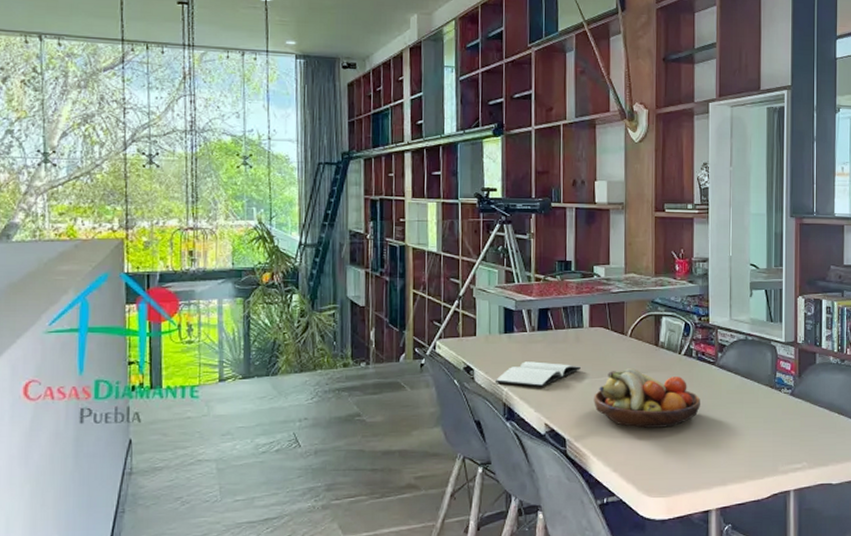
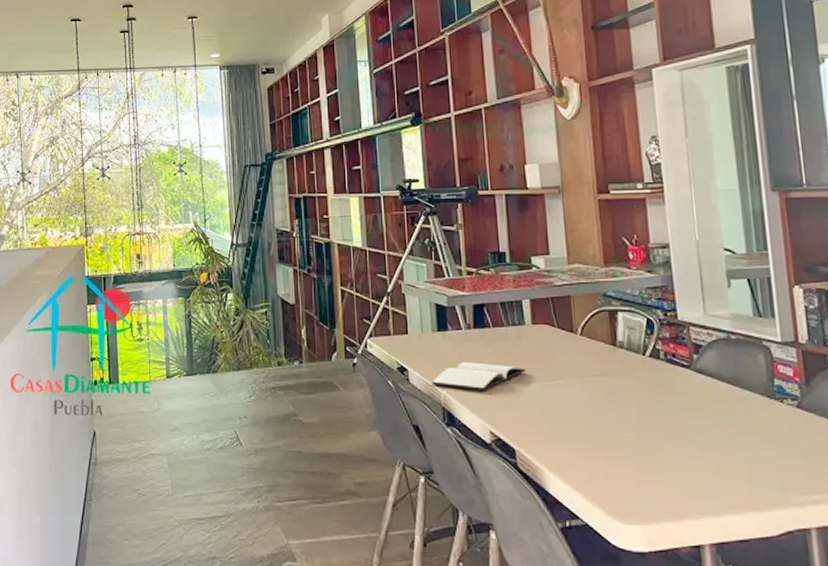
fruit bowl: present [594,368,700,428] -> none [543,371,676,442]

